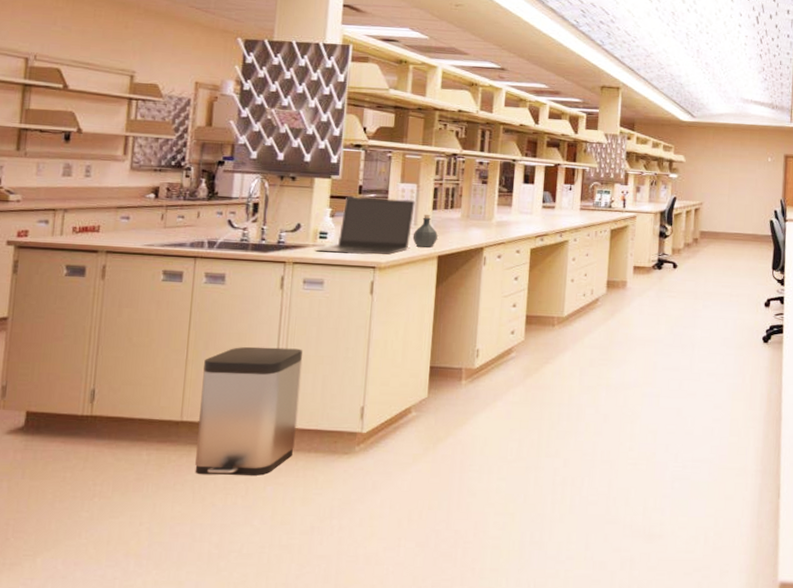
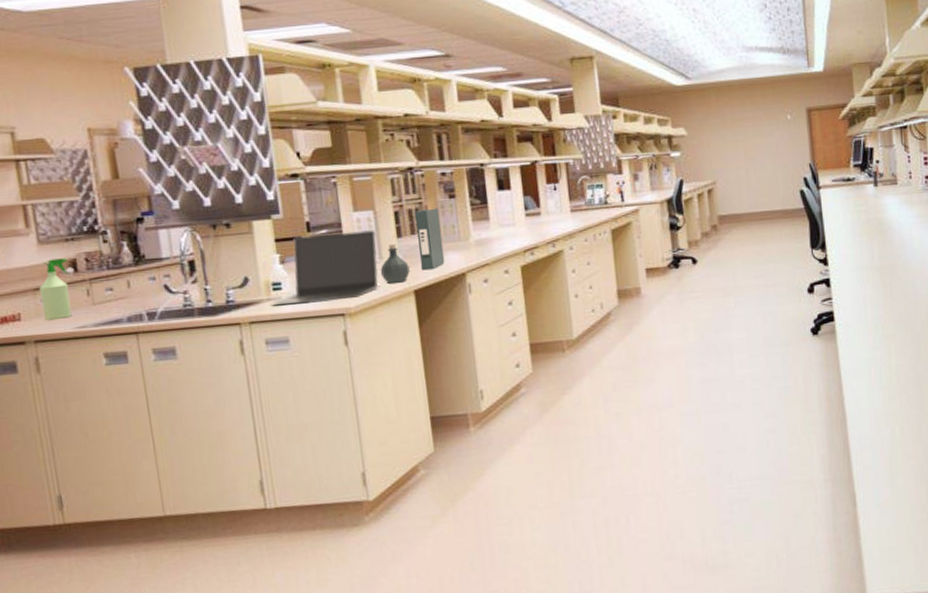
spray bottle: none [120,184,152,237] -> present [39,258,72,321]
pedal bin: present [195,347,302,476] -> none [174,418,296,570]
binder: none [447,189,472,241] -> present [414,208,445,271]

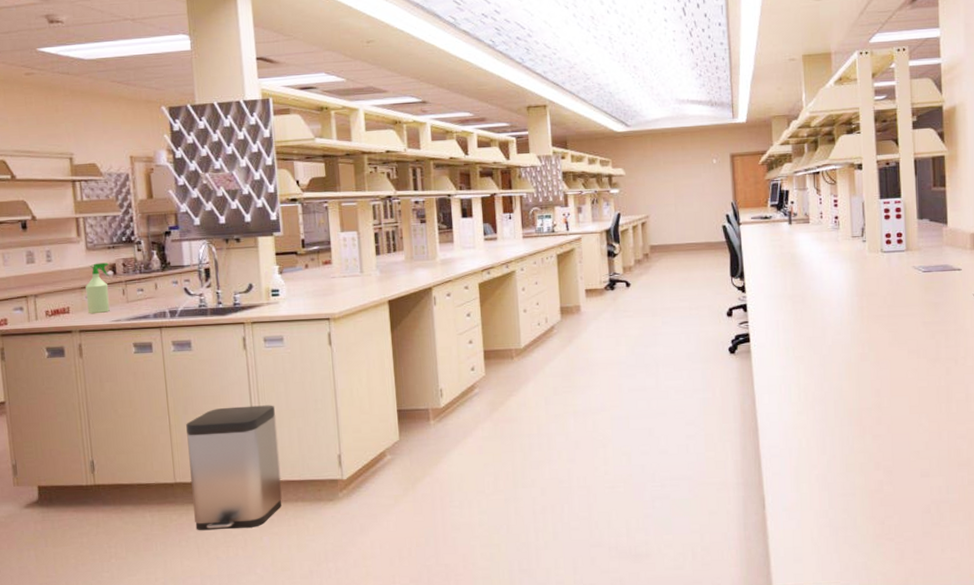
pedal bin: none [174,418,296,570] -> present [186,405,282,531]
laptop: present [270,229,379,306] -> none [269,247,359,309]
flask: present [380,243,410,285] -> none [361,260,385,295]
binder: present [414,208,445,271] -> none [391,231,415,284]

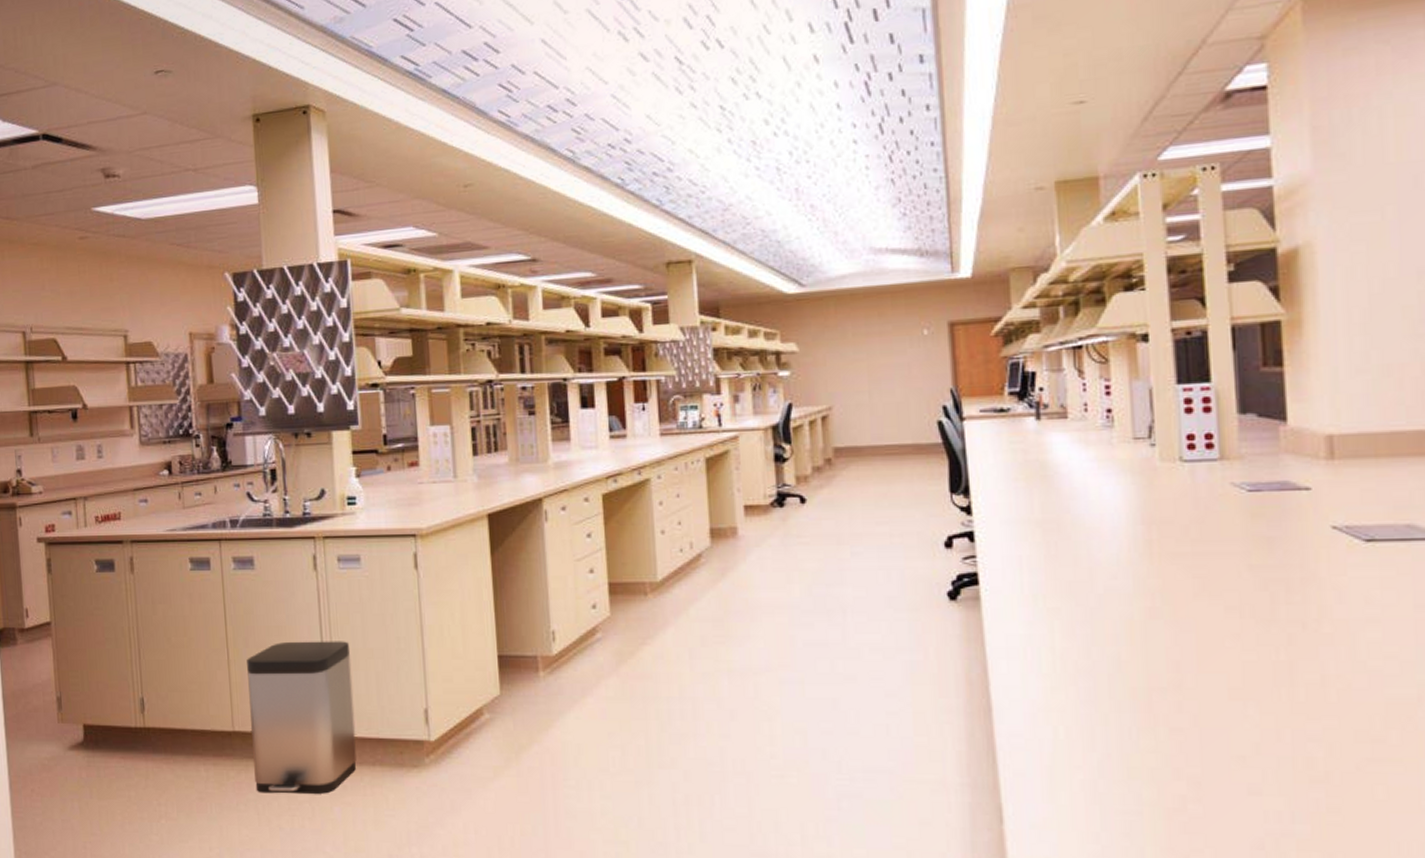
spray bottle: present [85,262,110,314] -> none [138,460,164,522]

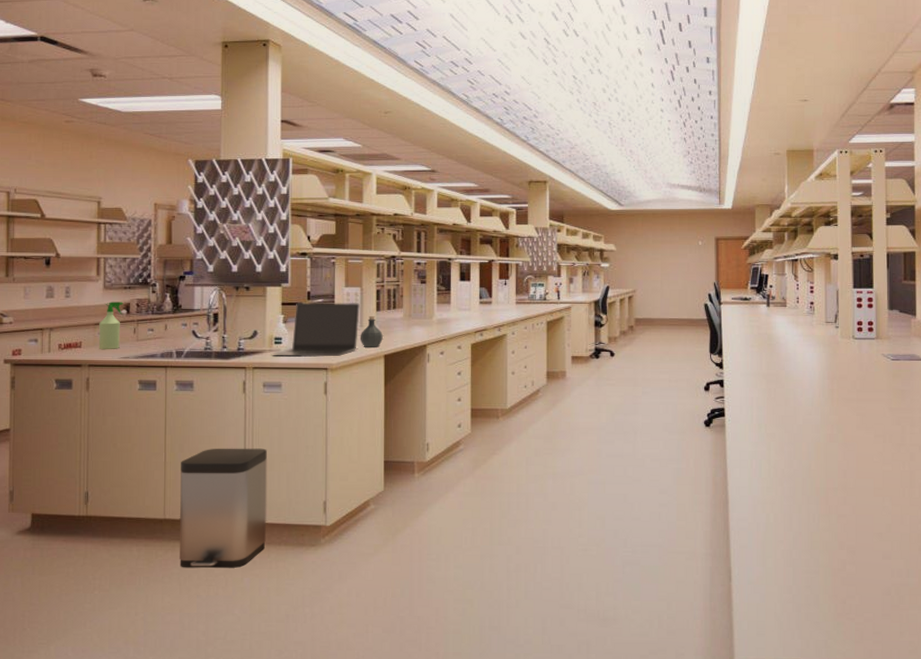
spray bottle: none [138,460,164,522] -> present [99,302,123,350]
laptop: none [344,445,453,522] -> present [271,302,360,357]
flask: none [454,461,484,506] -> present [360,315,383,348]

